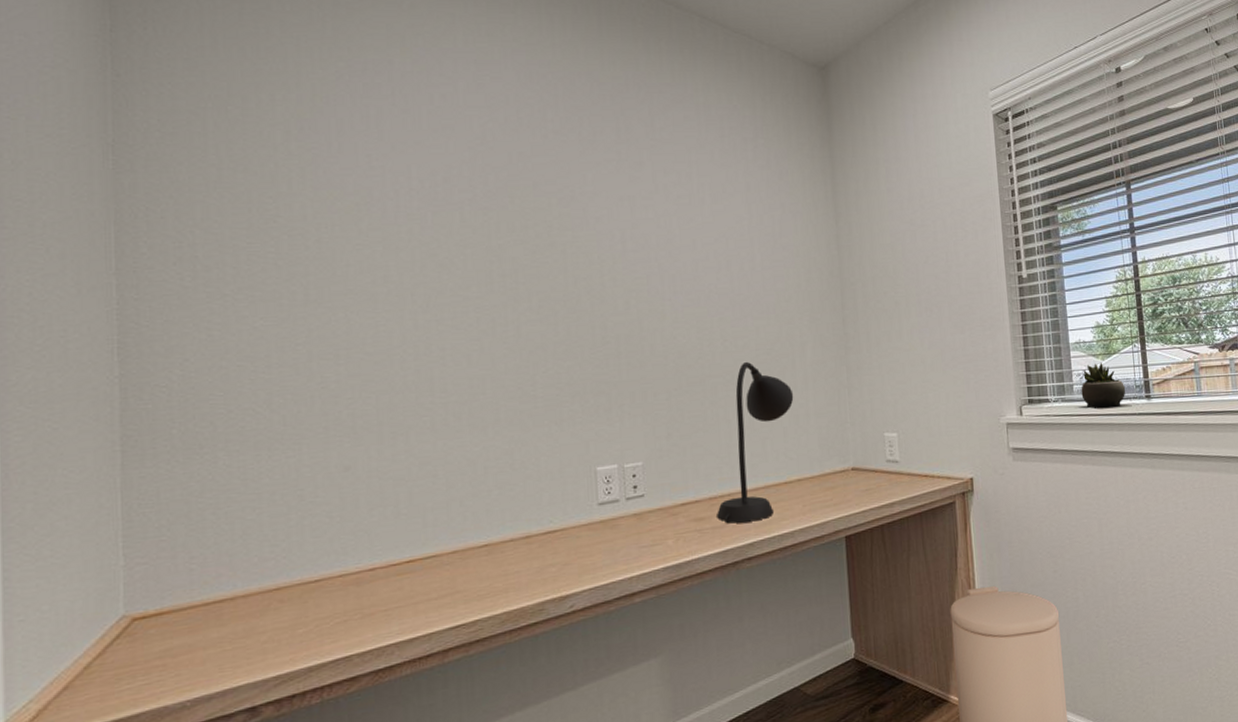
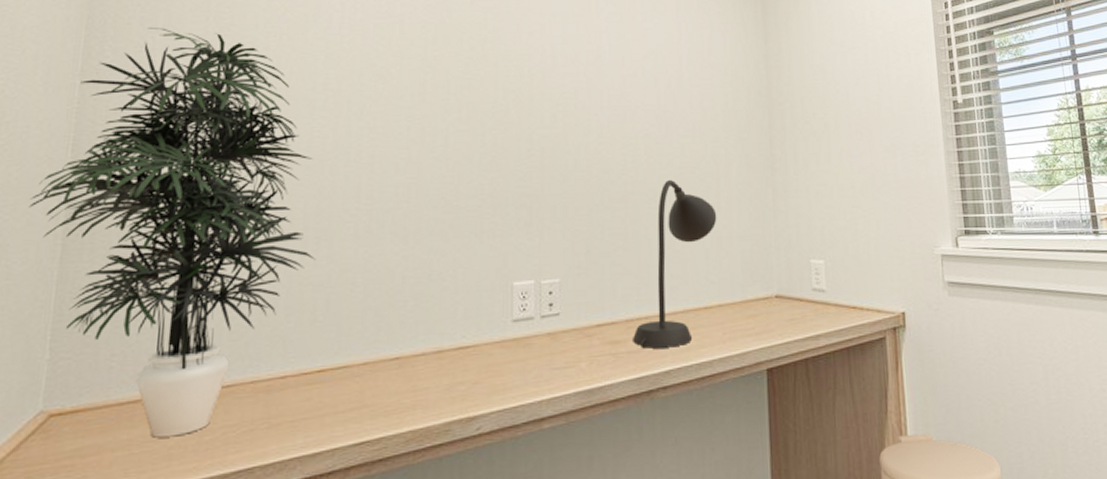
plant: none [77,221,395,634] -> present [28,28,317,438]
succulent plant: present [1075,363,1132,410] -> none [1016,194,1079,244]

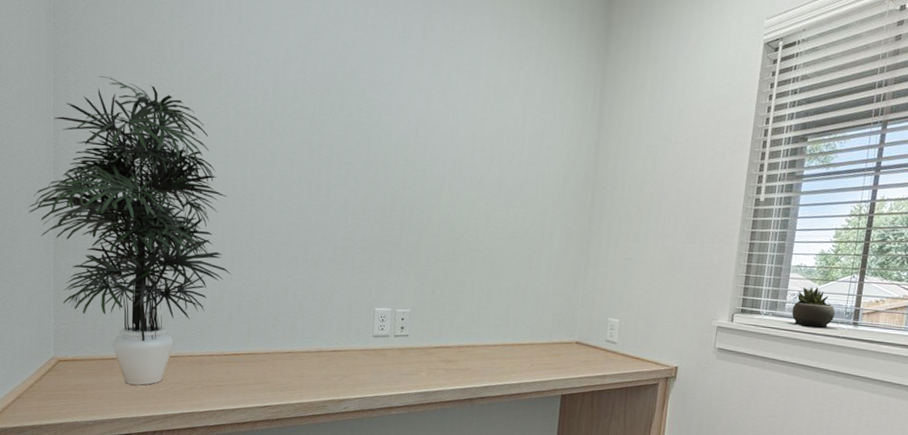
desk lamp: present [633,179,717,349] -> none [462,241,538,370]
succulent plant: none [1016,194,1079,244] -> present [783,286,838,330]

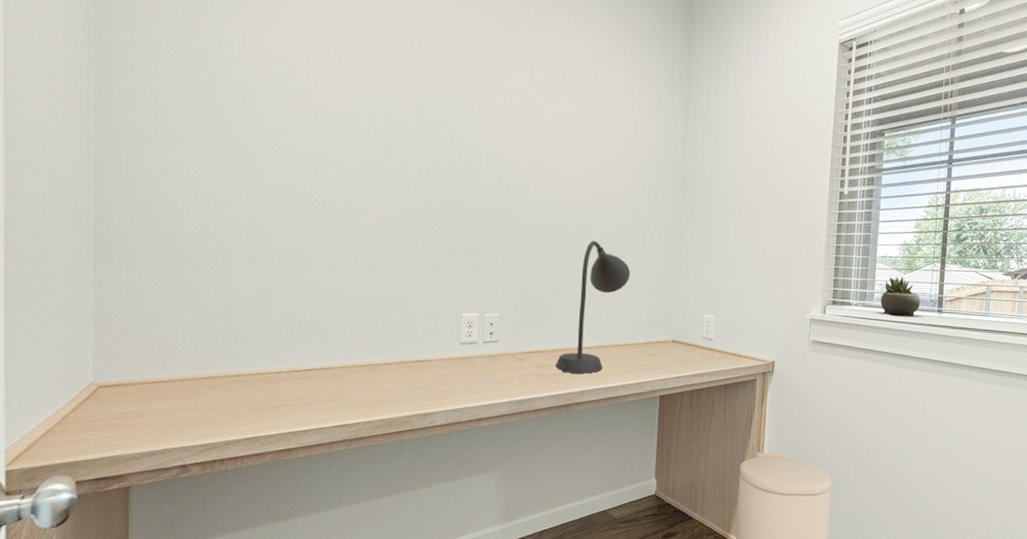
plant: present [28,76,232,385] -> none [62,72,302,410]
desk lamp: none [462,241,538,370] -> present [555,240,631,374]

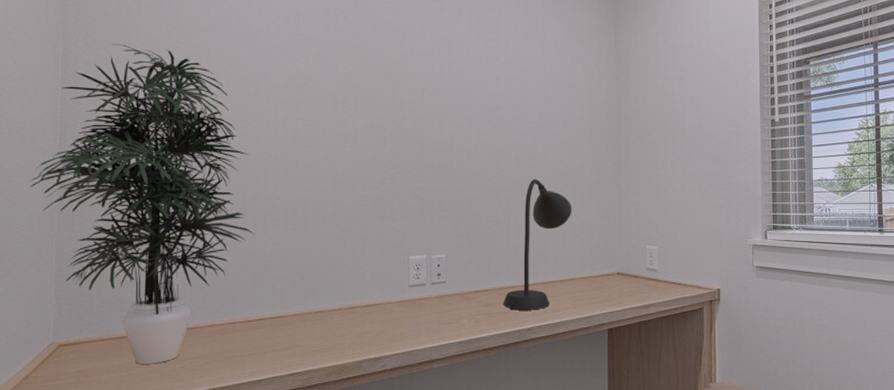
plant: none [62,72,302,410] -> present [29,44,255,364]
succulent plant: present [873,276,924,318] -> none [814,199,866,238]

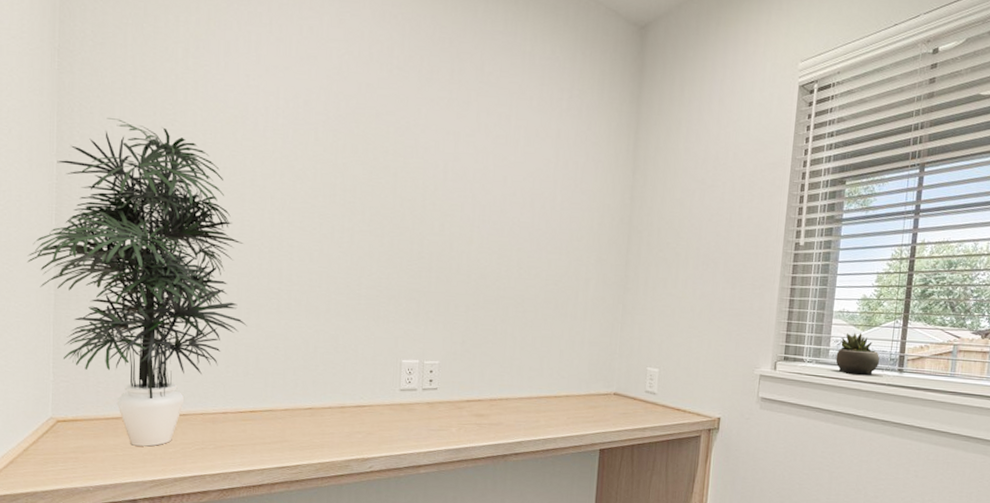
desk lamp: present [503,178,572,311] -> none [494,288,573,424]
succulent plant: none [814,199,866,238] -> present [827,332,883,377]

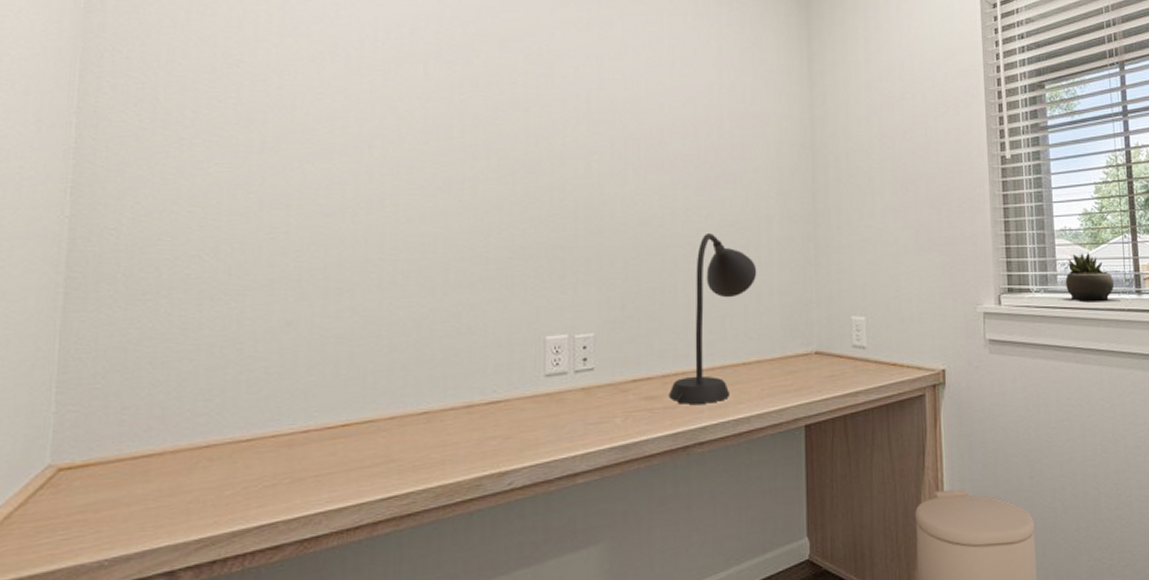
plant: present [26,118,248,447] -> none [25,63,339,492]
desk lamp: none [494,288,573,424] -> present [669,232,757,405]

